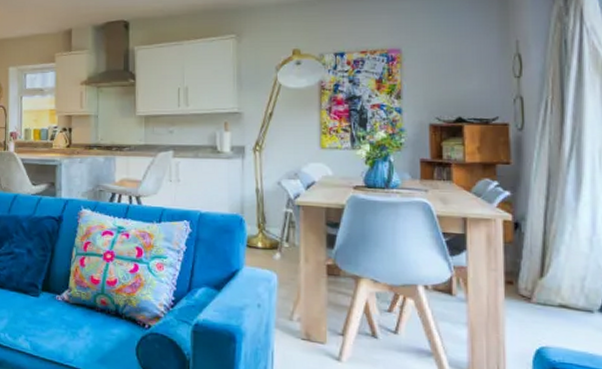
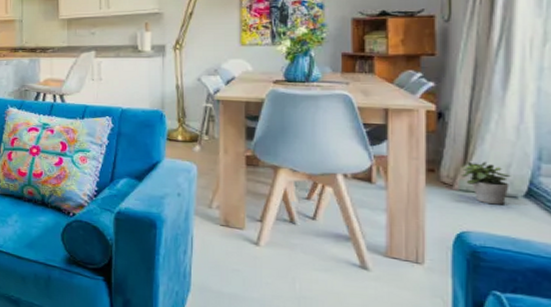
potted plant: none [538,273,586,320] -> present [461,161,511,205]

